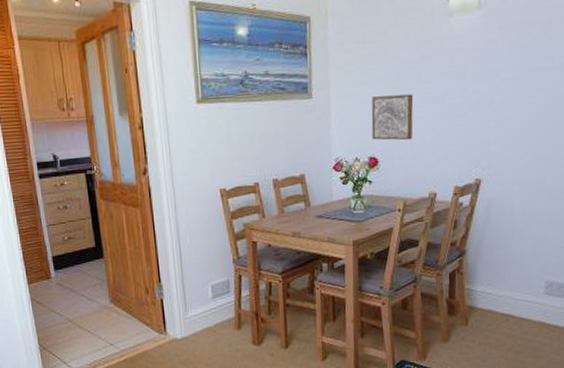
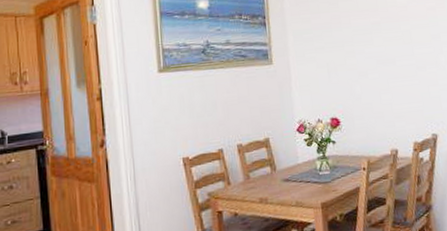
wall art: present [371,94,414,141] -> none [329,57,370,102]

